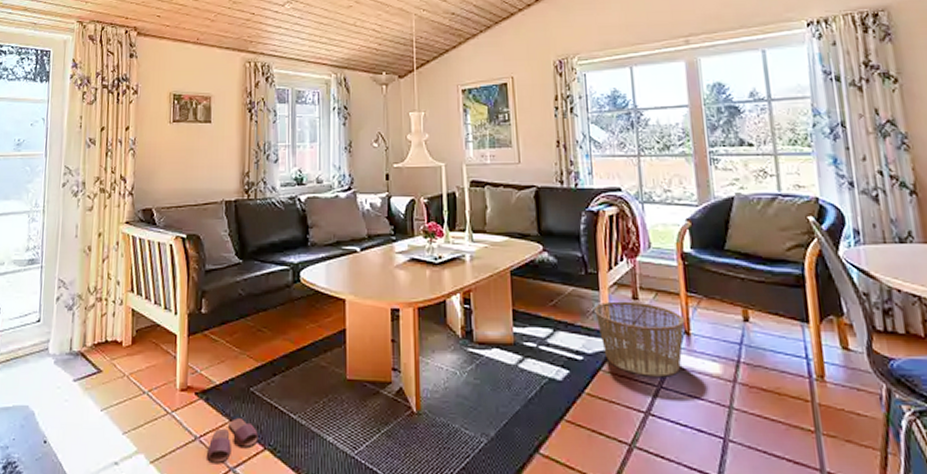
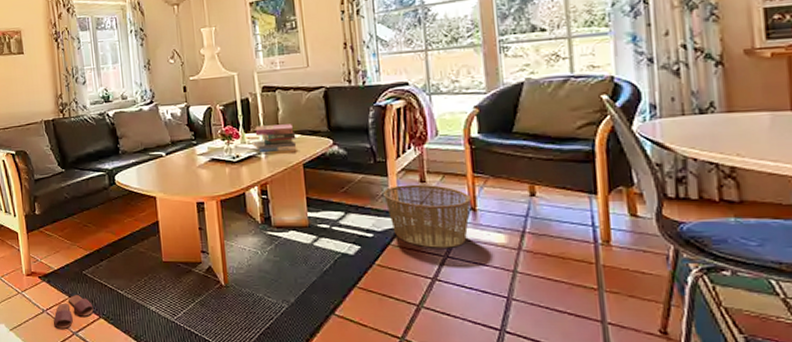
books: none [456,224,505,254] -> present [252,124,297,152]

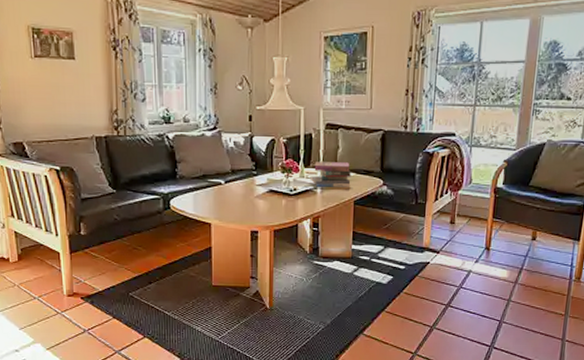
slippers: present [54,295,94,329] -> none [95,316,139,348]
basket: present [383,184,471,248] -> none [419,225,487,280]

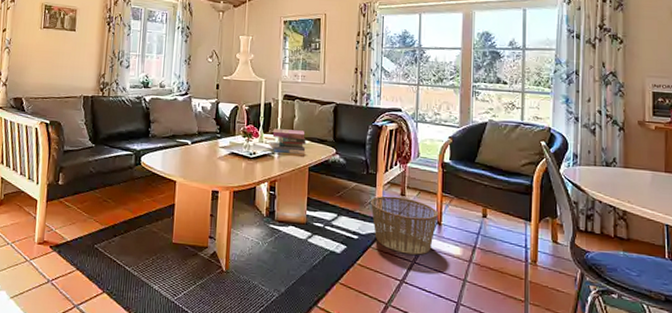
basket: none [419,225,487,280] -> present [371,196,438,255]

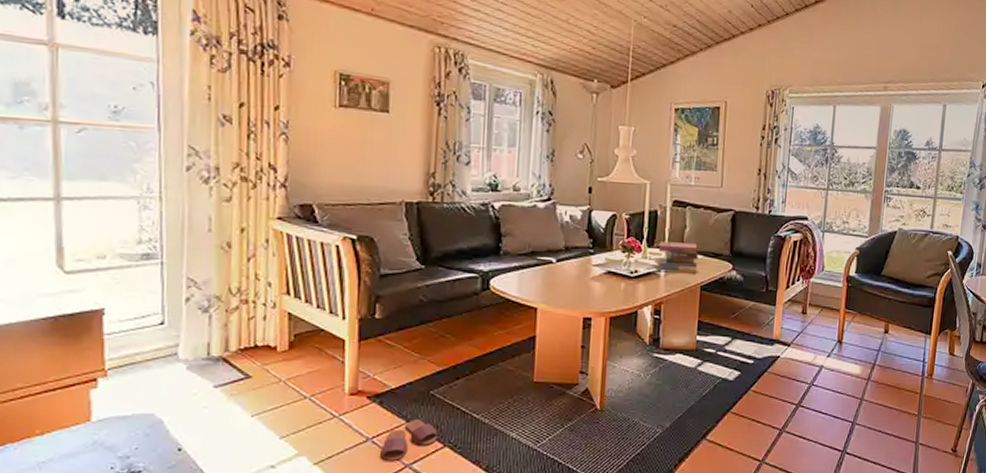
slippers: none [57,268,99,301] -> present [380,419,438,461]
basket: present [371,196,438,255] -> none [769,315,839,376]

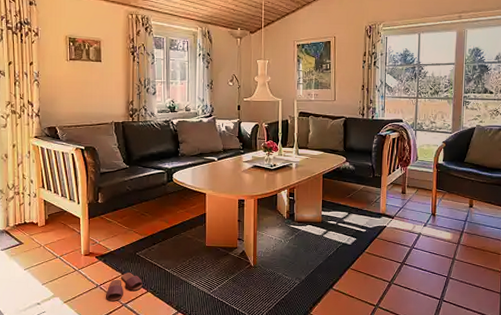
books: present [653,241,699,271] -> none [287,143,320,164]

